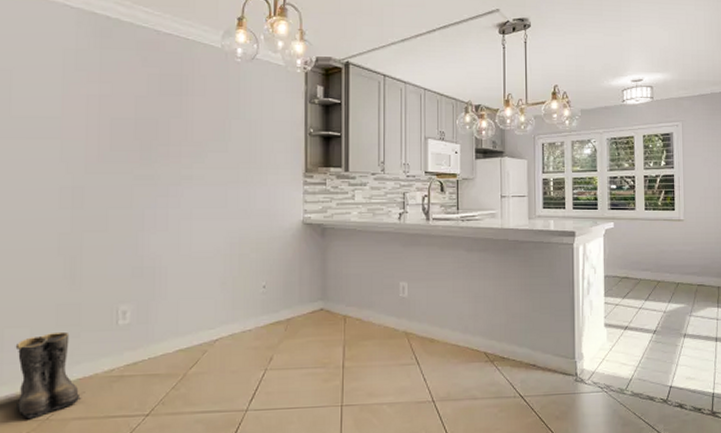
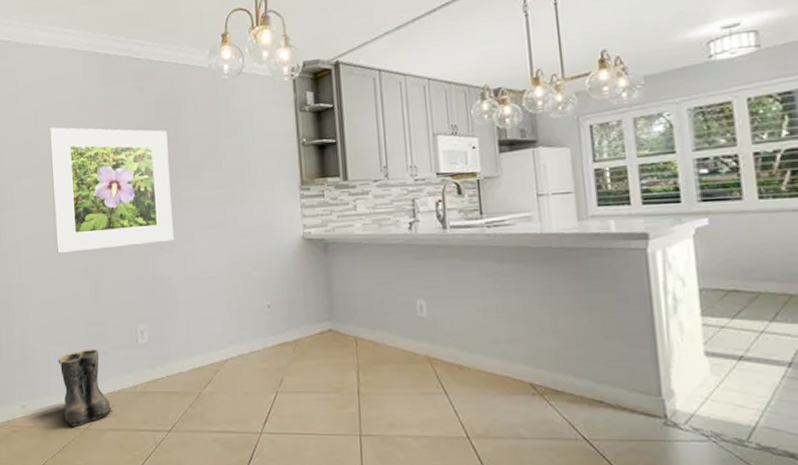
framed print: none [24,86,170,226] -> present [50,127,174,253]

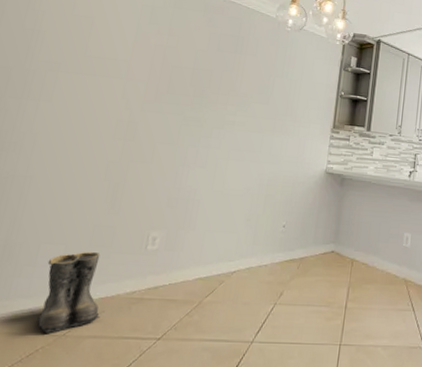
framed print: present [50,127,174,253] -> none [79,32,225,157]

